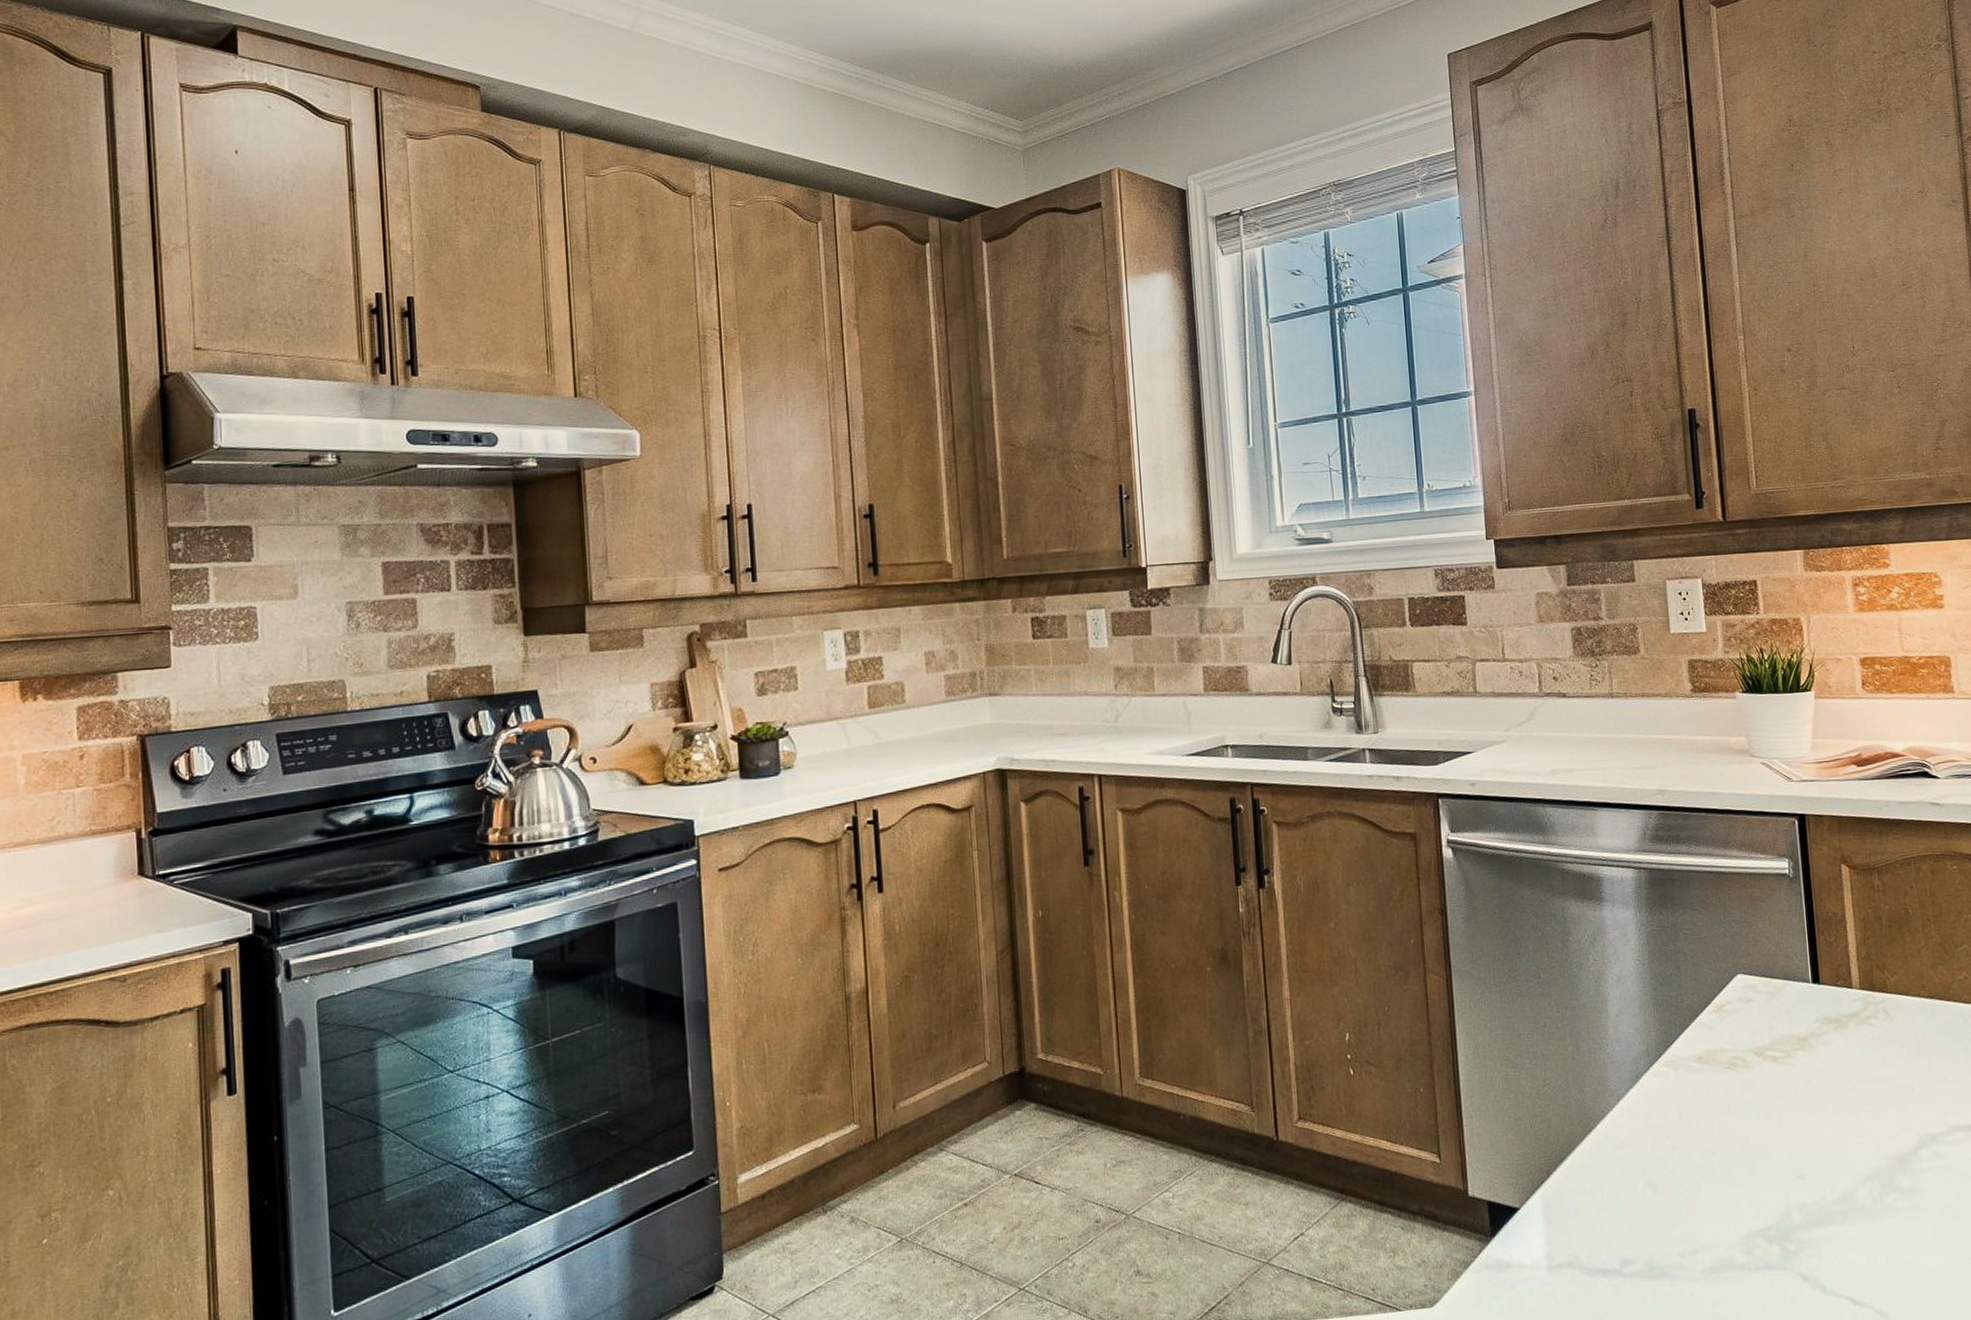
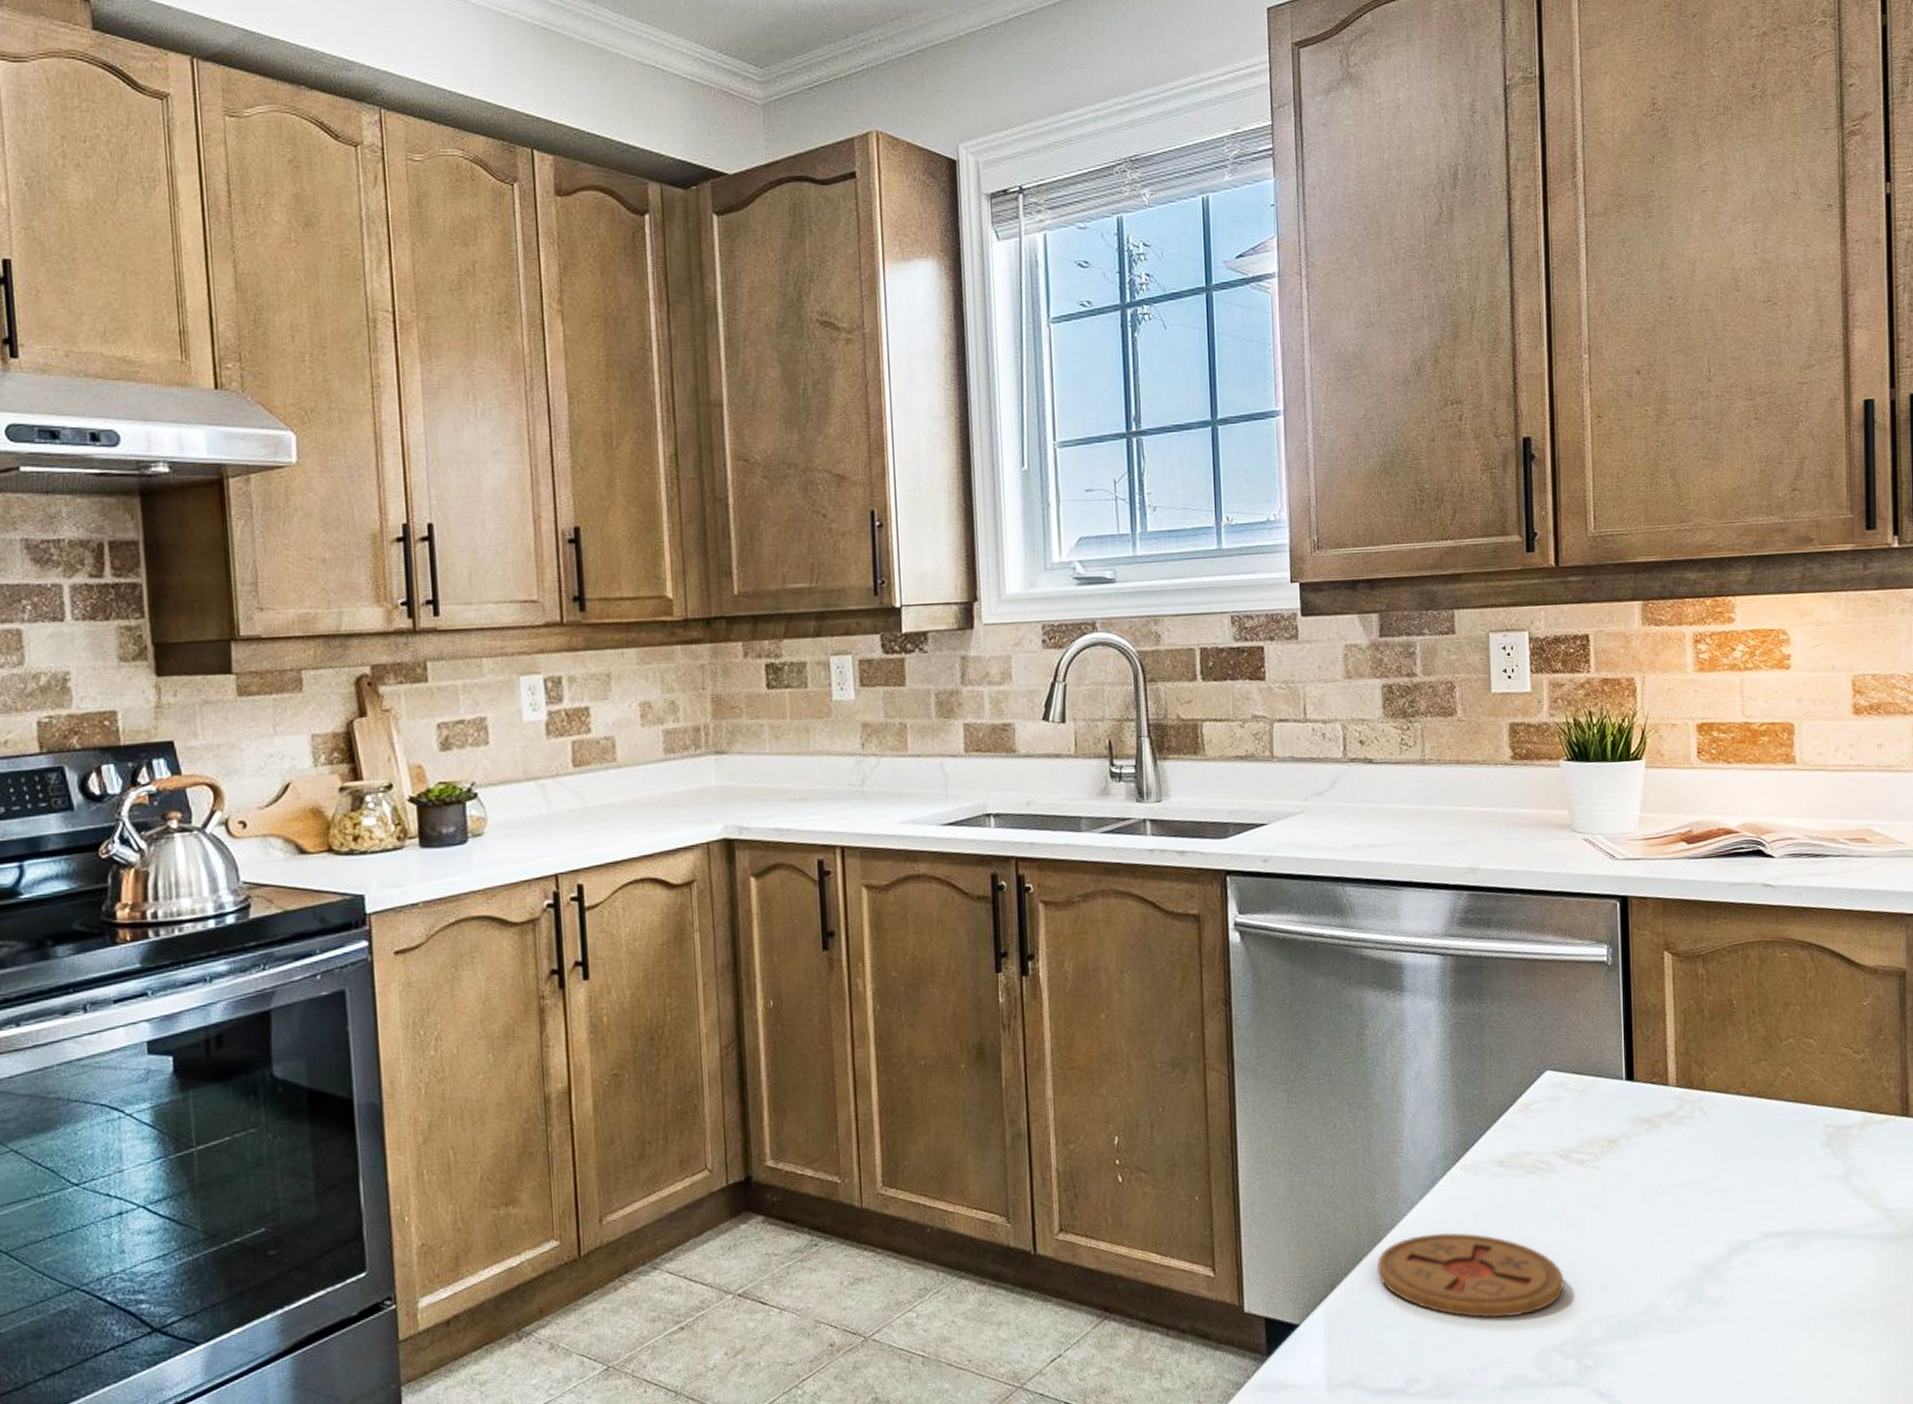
coaster: none [1589,1123,1765,1205] -> present [1376,1232,1564,1319]

